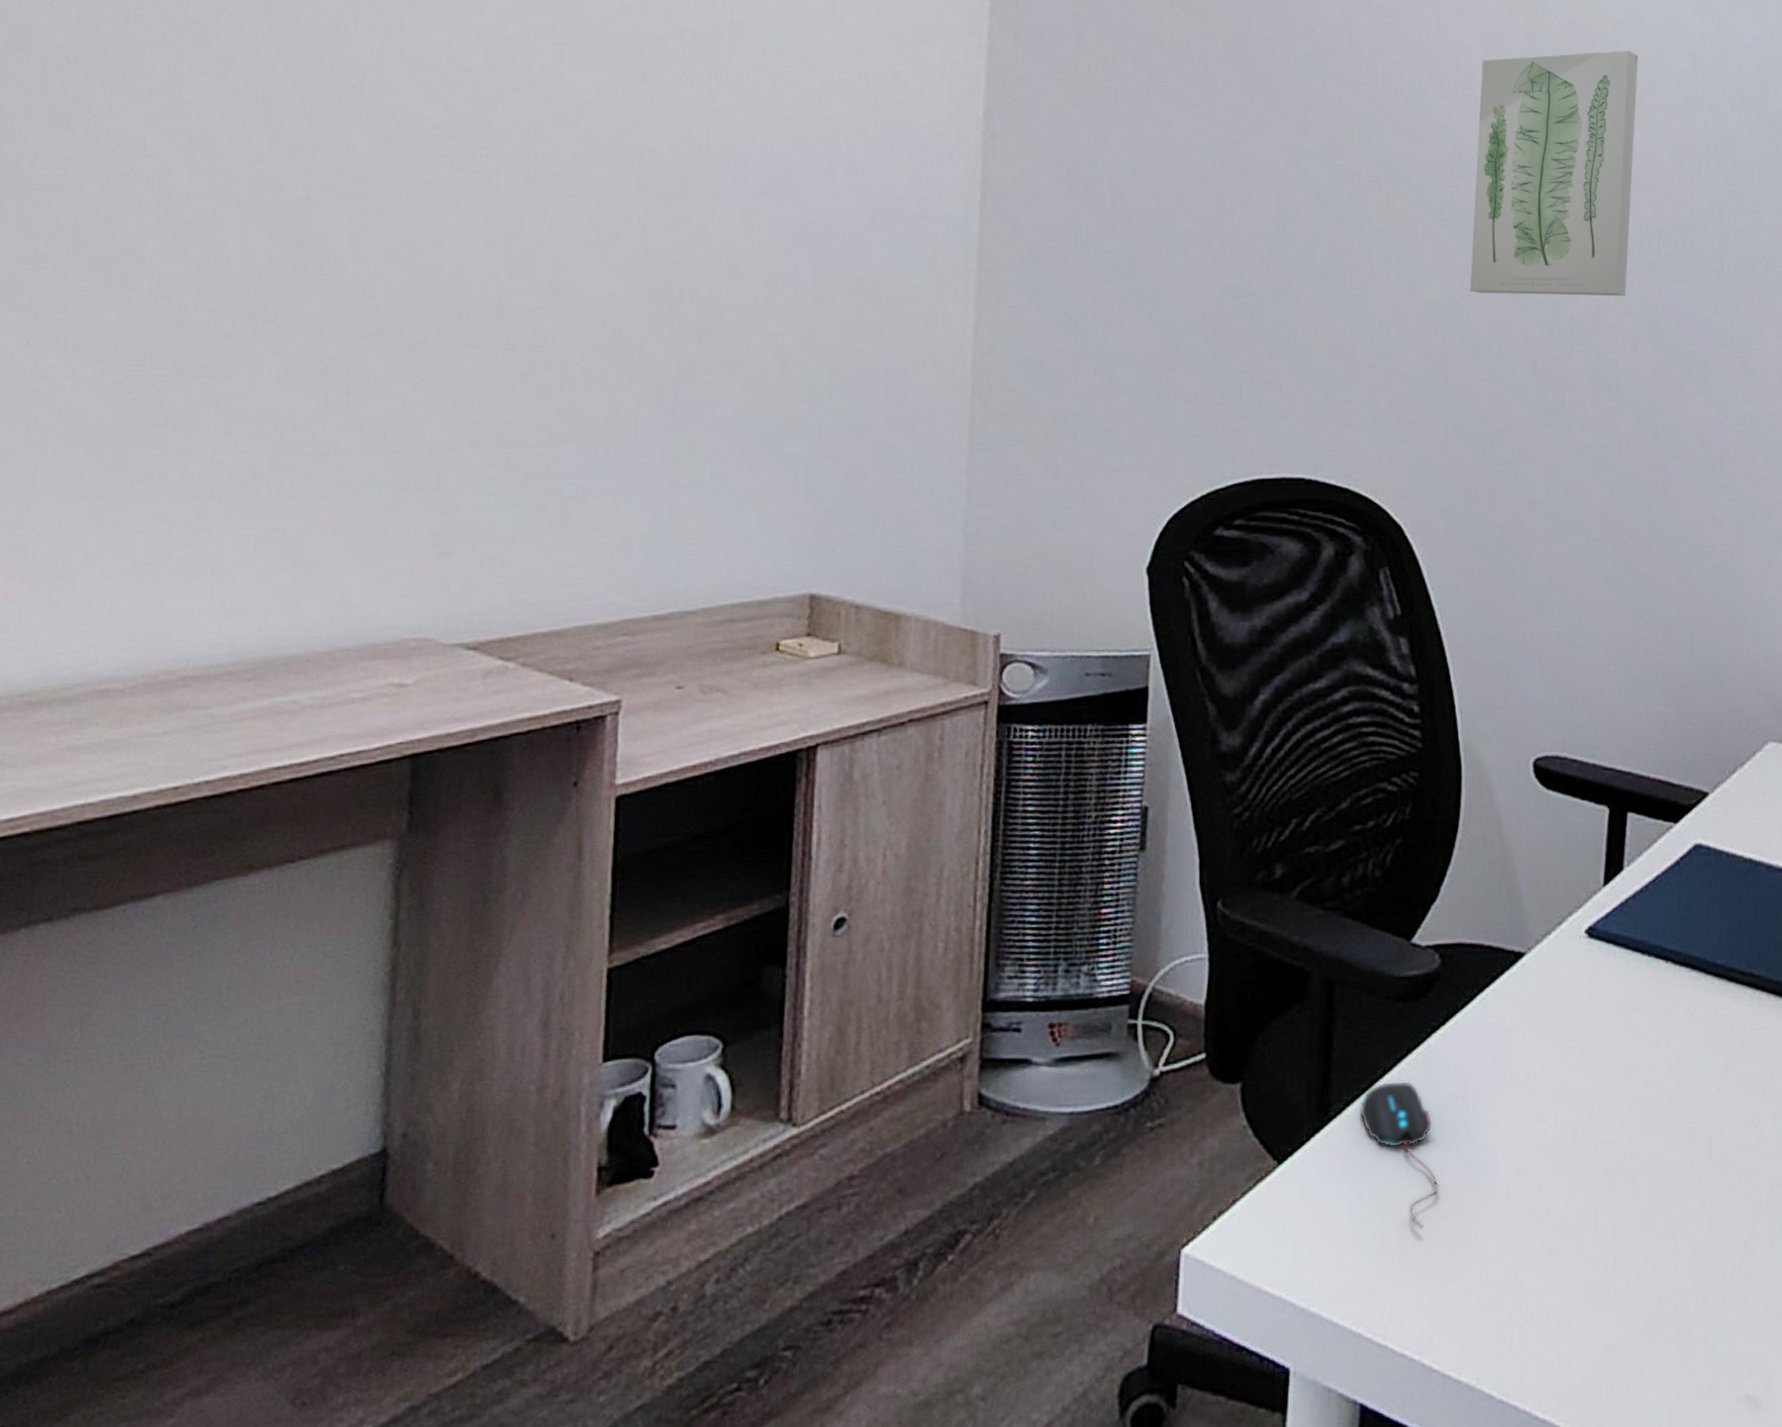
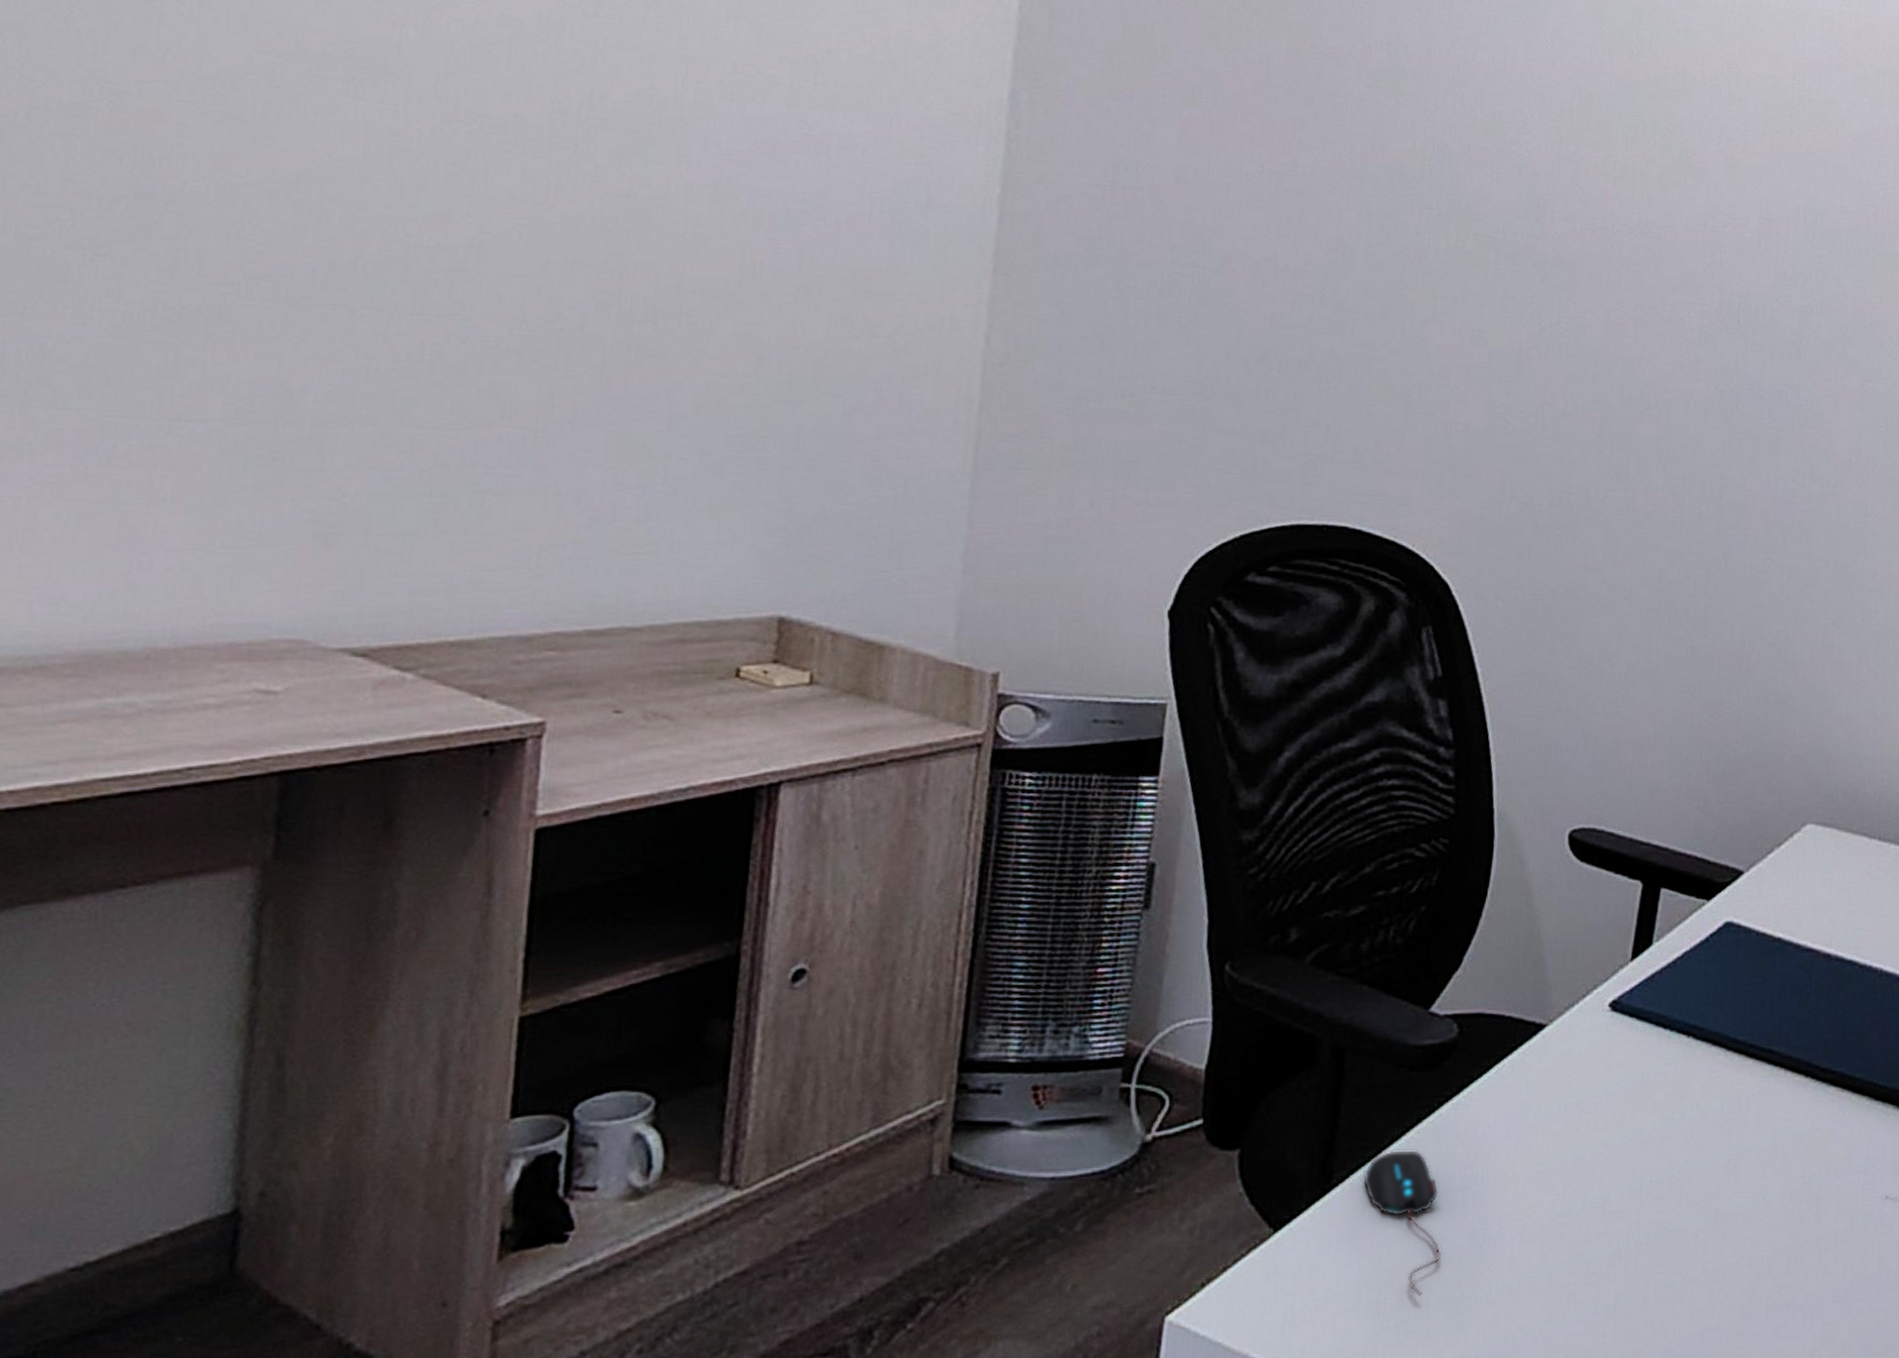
wall art: present [1470,50,1639,297] -> none [1538,97,1734,362]

